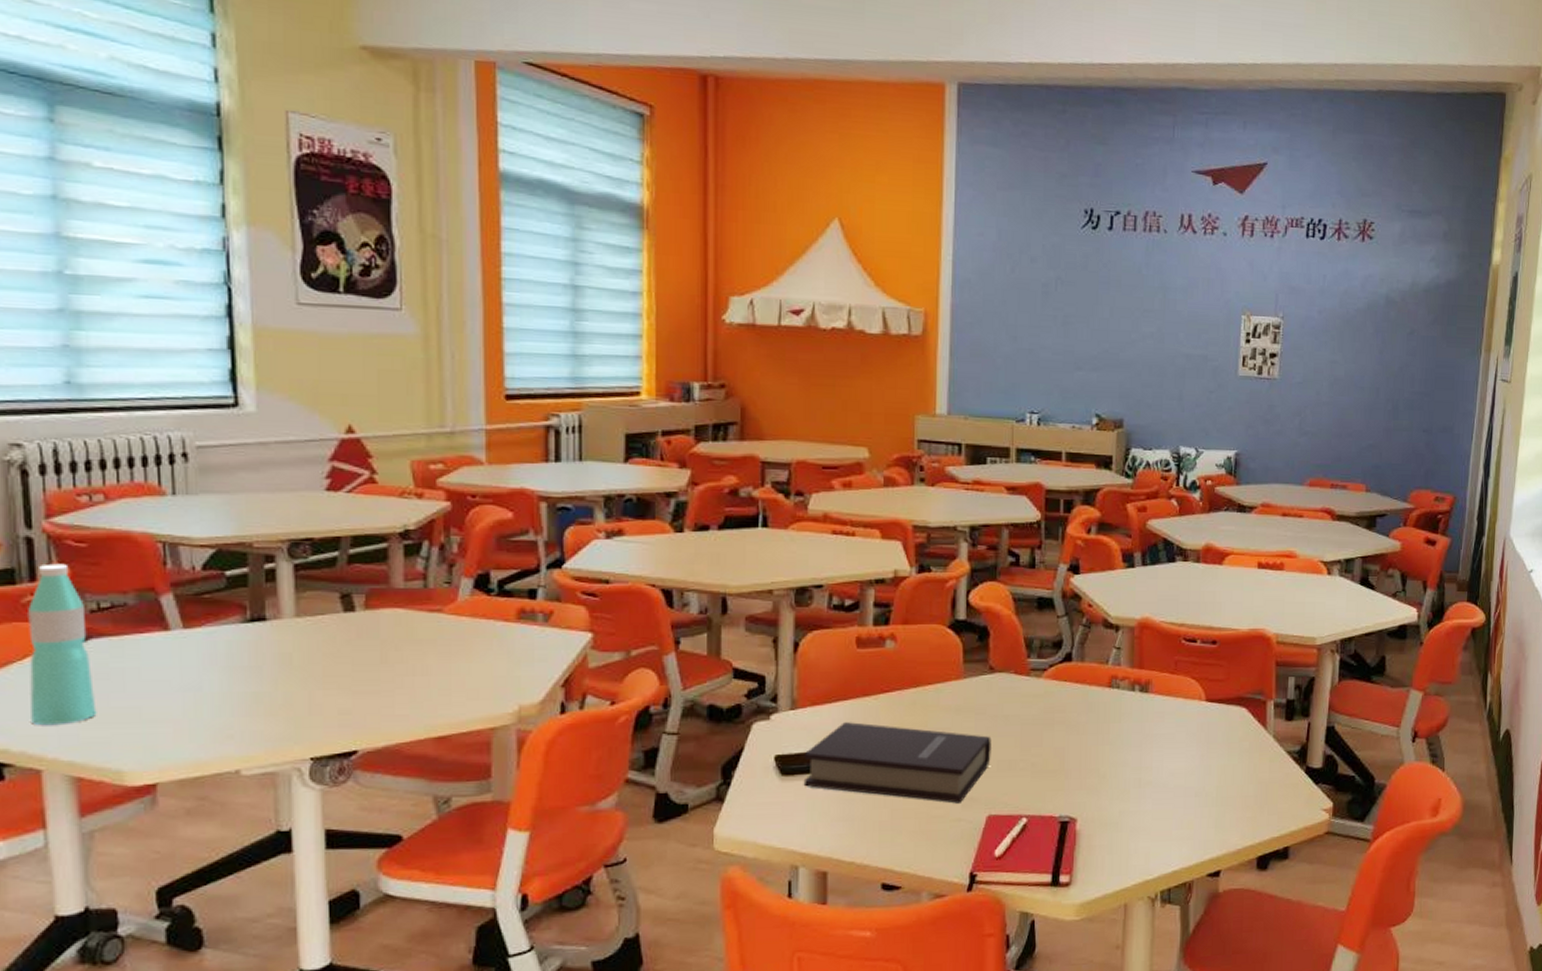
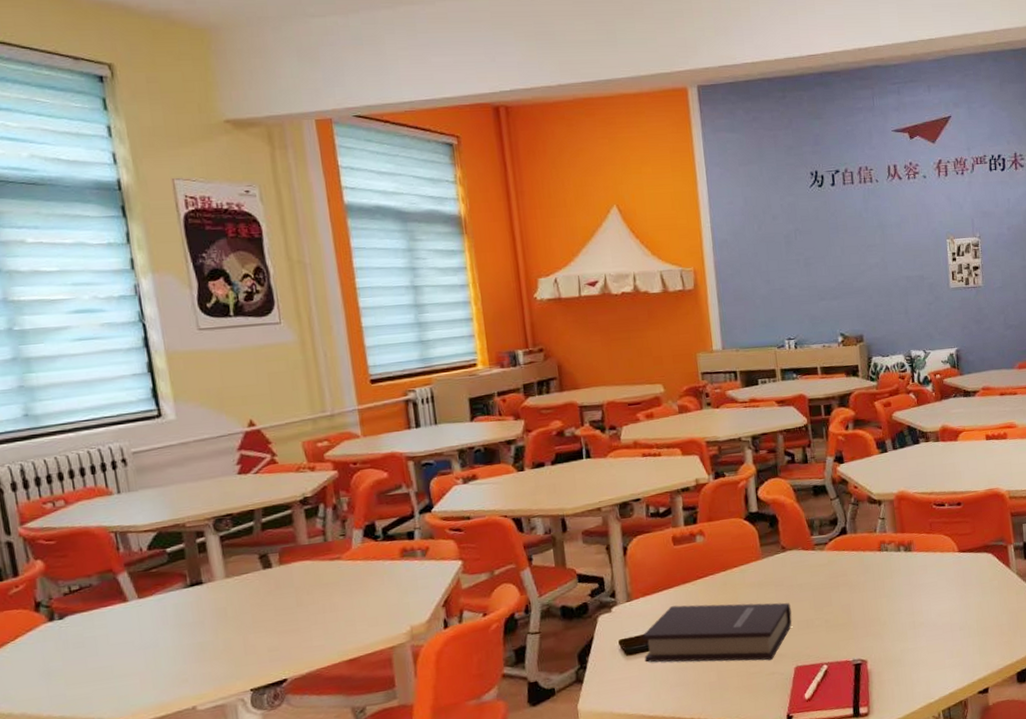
water bottle: present [28,563,97,725] -> none [14,559,78,691]

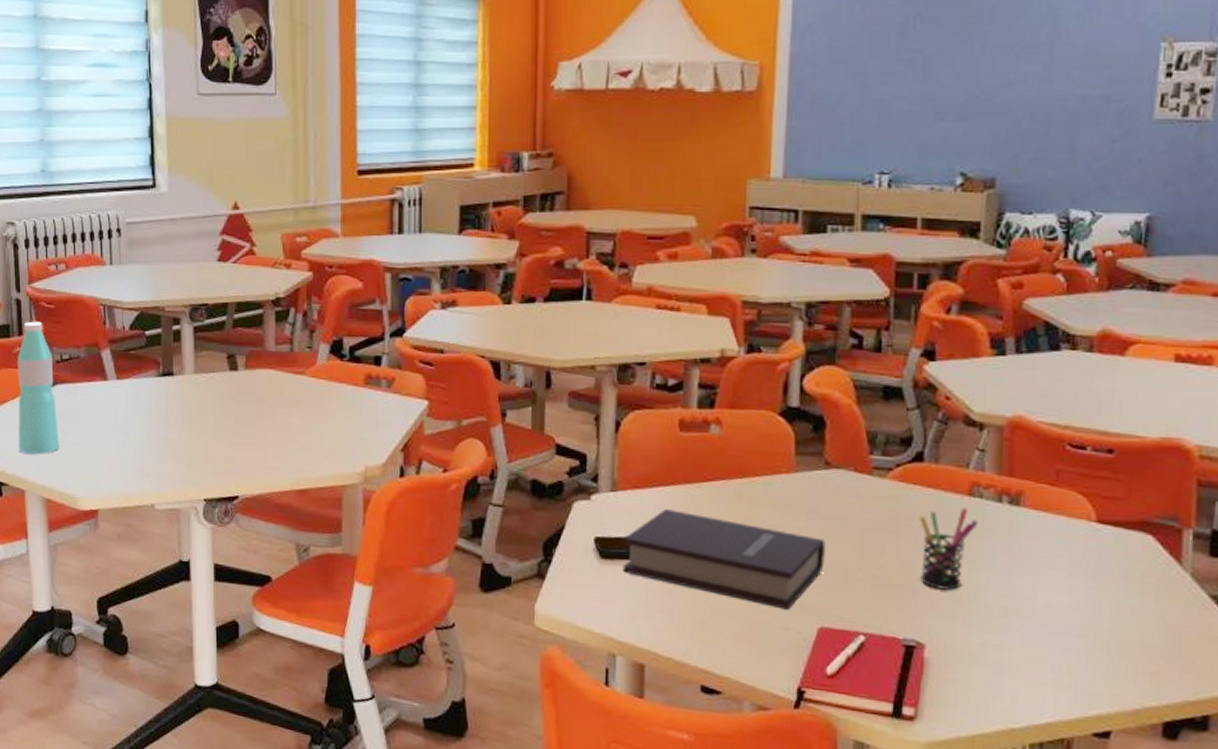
water bottle: none [14,559,78,691] -> present [17,321,60,454]
pen holder: none [849,559,888,620] -> present [918,507,978,590]

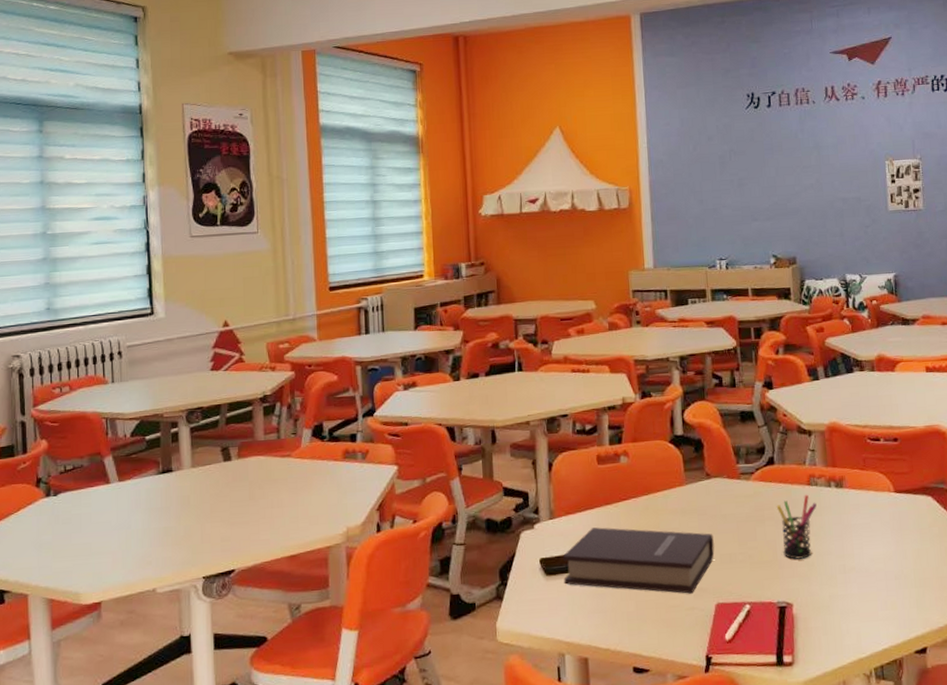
water bottle: present [17,321,60,454] -> none [22,439,63,560]

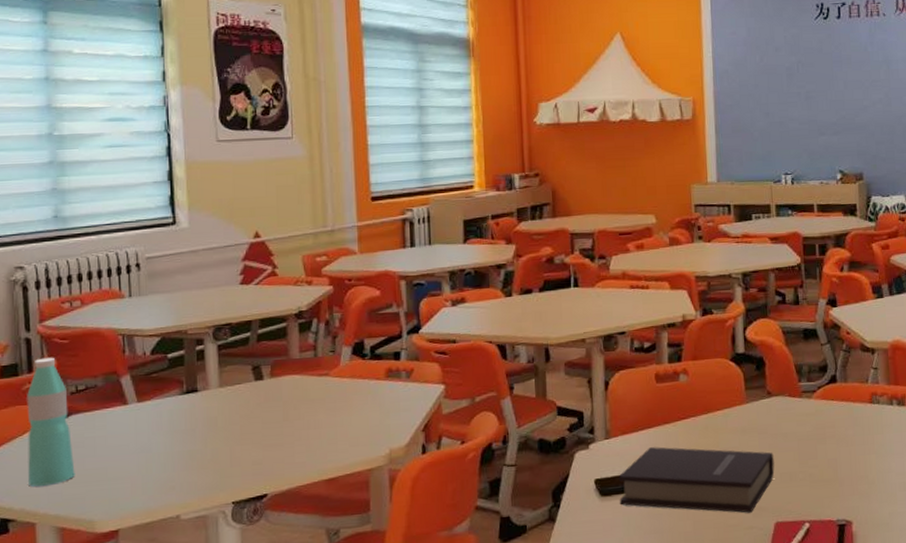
water bottle: none [22,439,63,560] -> present [27,357,75,487]
pen holder: present [776,494,817,559] -> none [838,412,878,477]

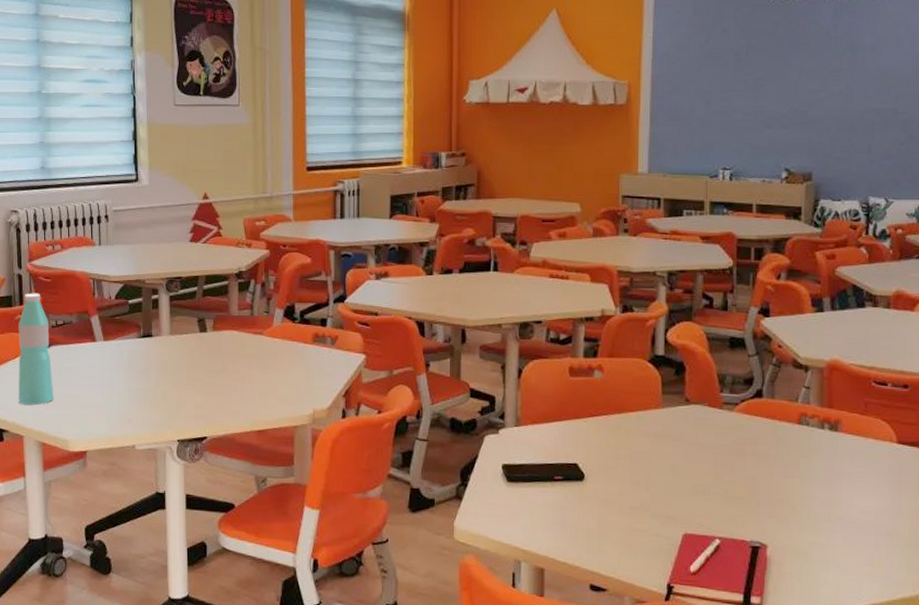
book: present [618,447,775,513] -> none [525,440,687,520]

